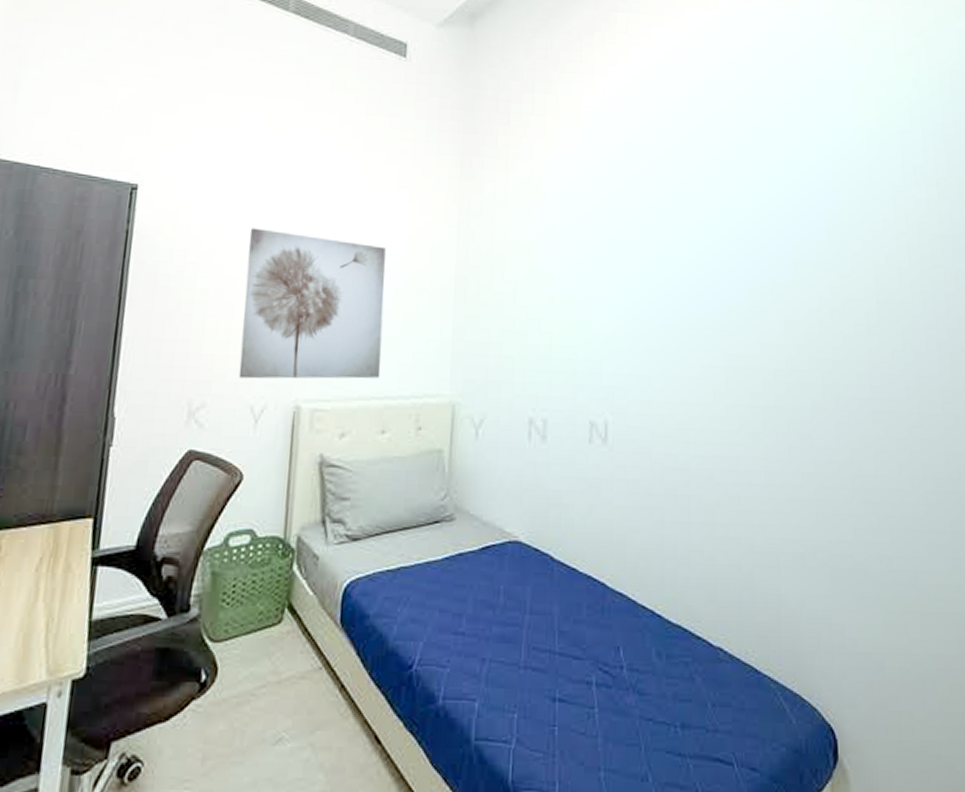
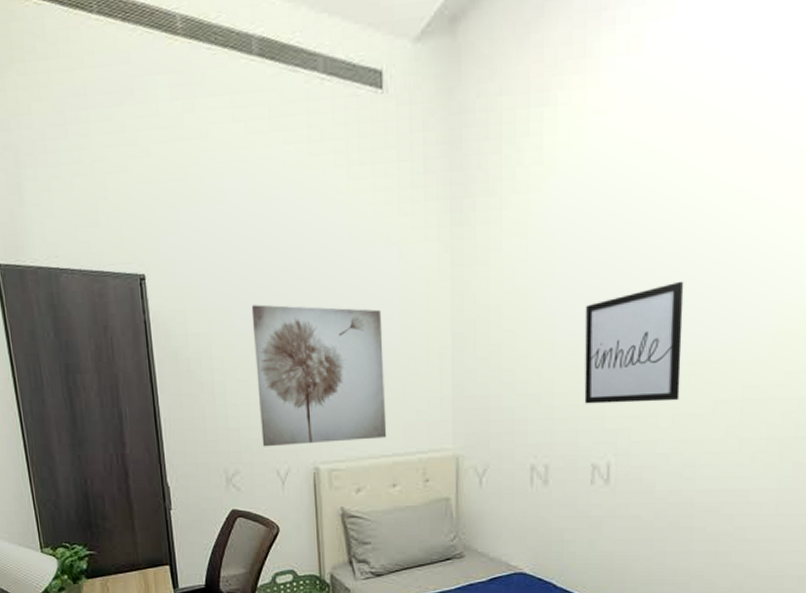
wall art: none [582,252,670,363] -> present [584,281,683,404]

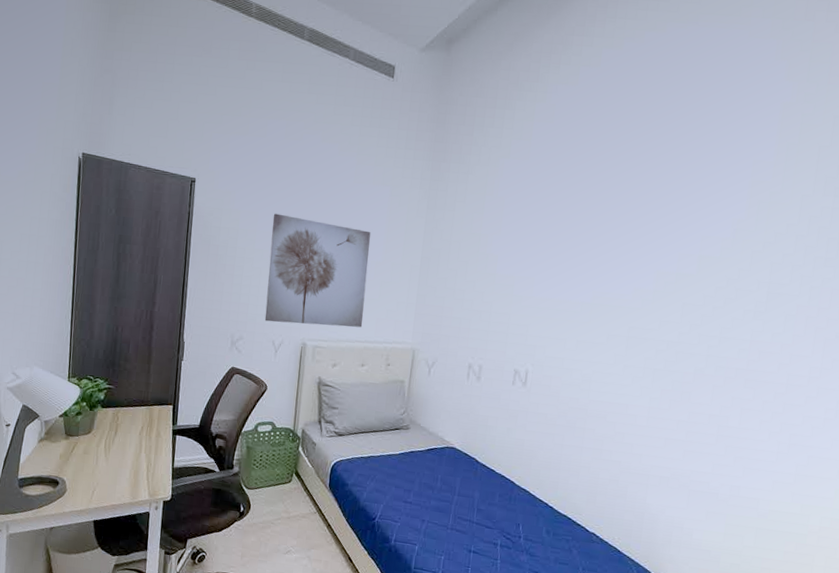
wall art: present [584,281,683,404] -> none [513,244,592,331]

